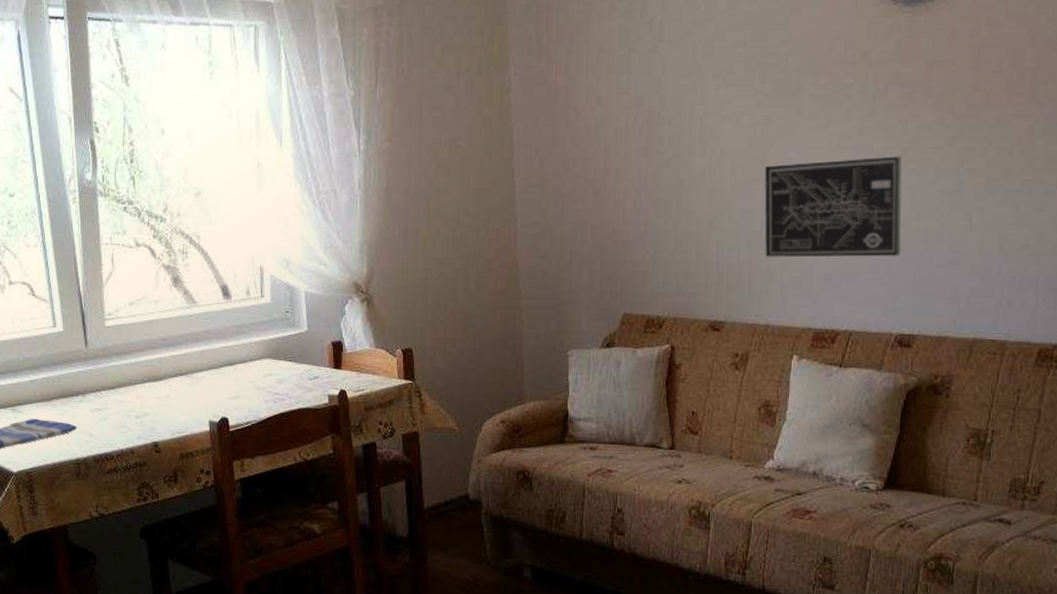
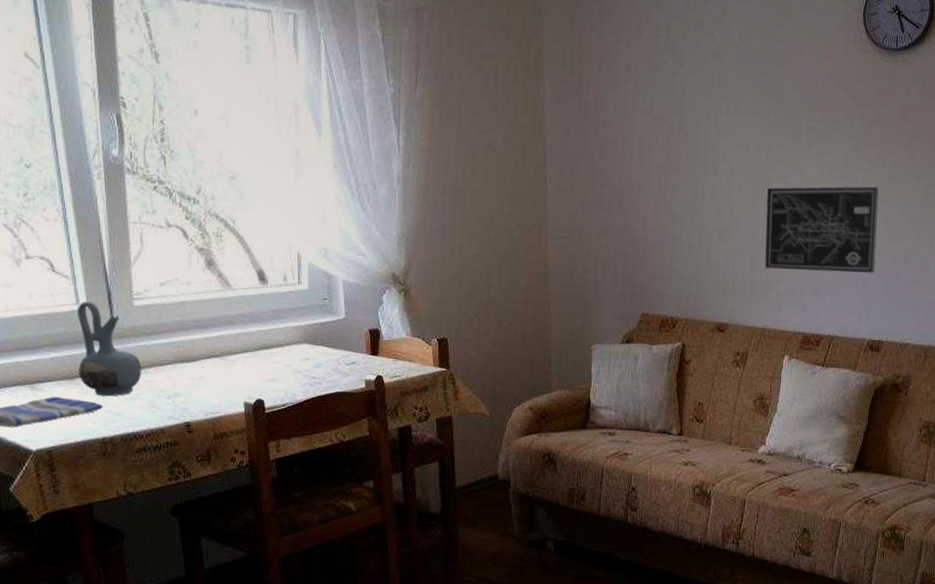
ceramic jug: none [54,323,113,418] -> present [77,301,142,397]

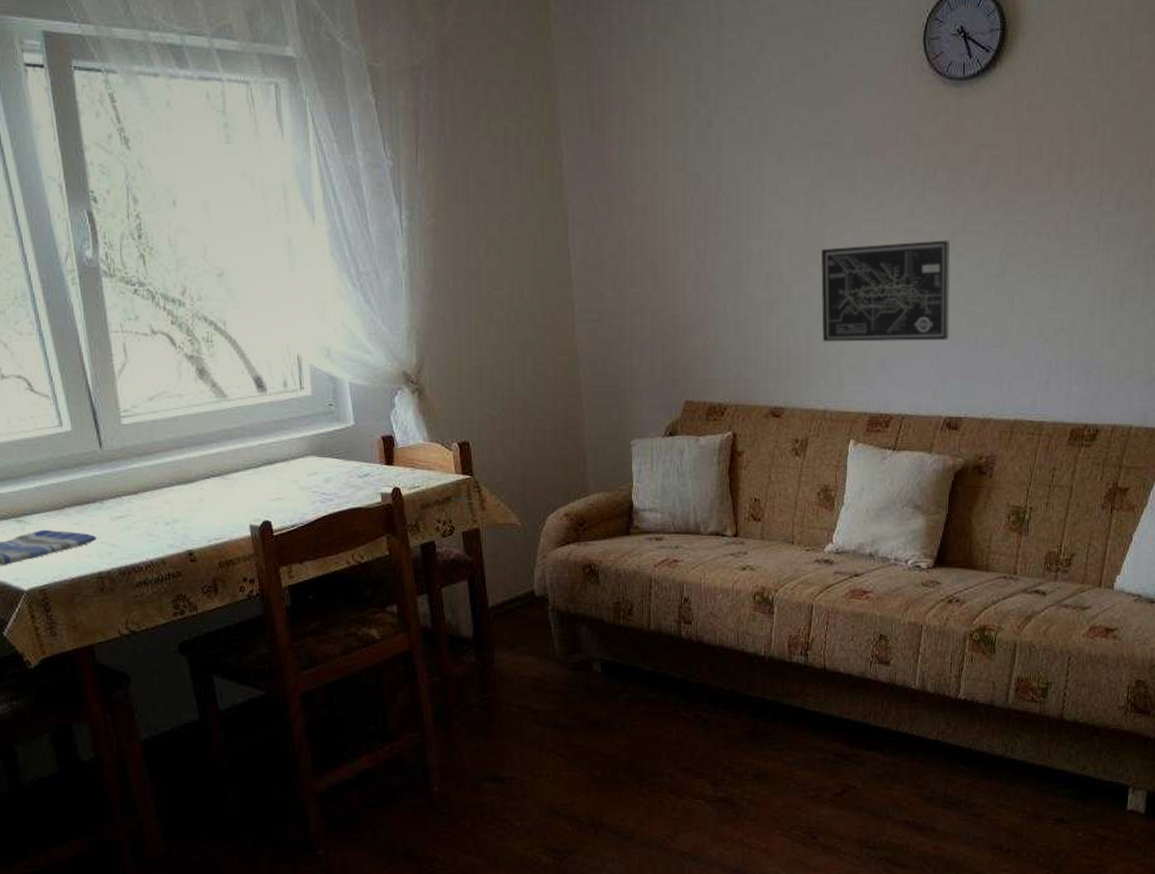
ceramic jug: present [77,301,142,397] -> none [60,422,136,527]

